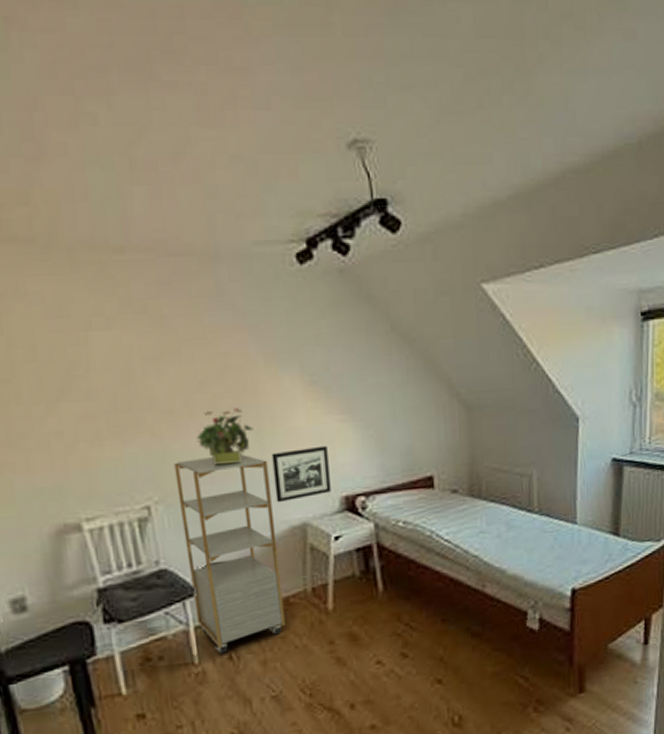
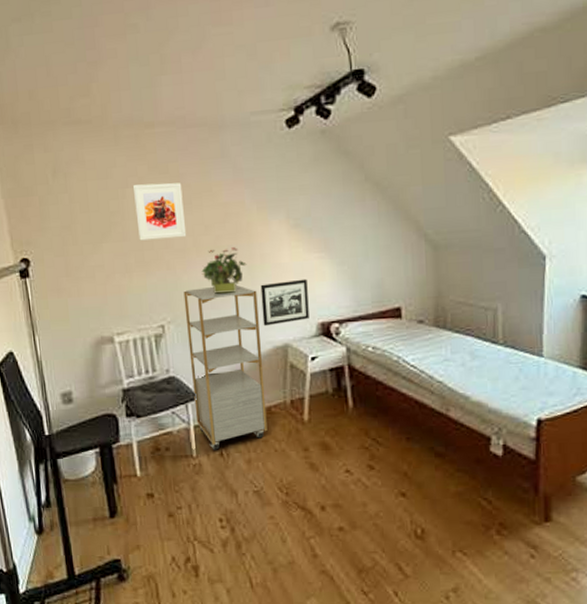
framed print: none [98,325,175,400] -> present [132,182,187,241]

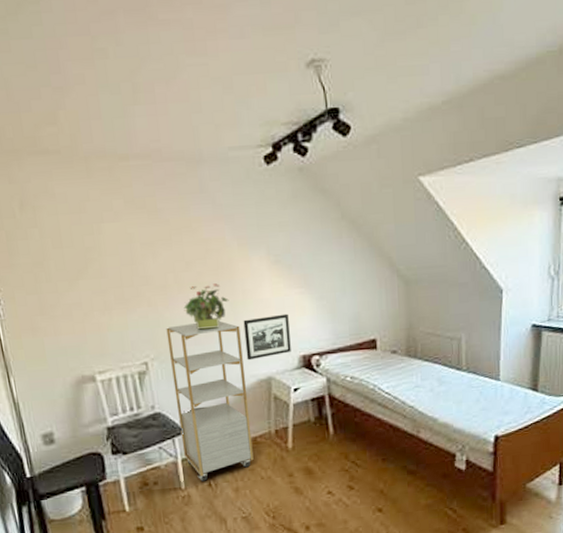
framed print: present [132,182,187,241] -> none [108,218,167,278]

